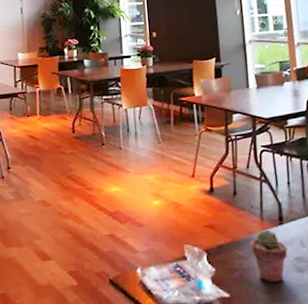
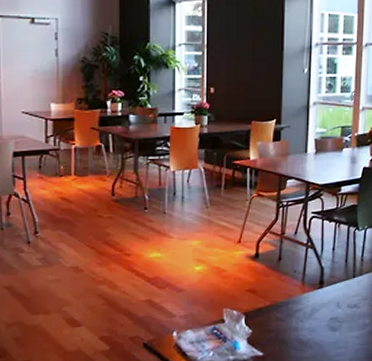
potted succulent: present [251,229,288,282] -> none [290,292,324,341]

